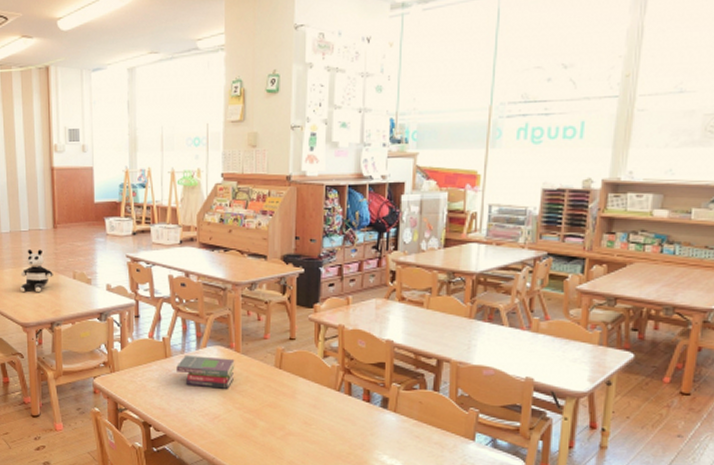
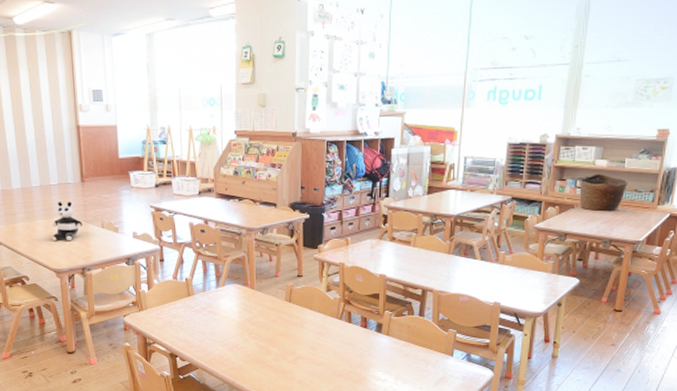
books: present [176,354,235,389] -> none [198,293,250,322]
basket: none [633,226,696,271] -> present [579,173,628,211]

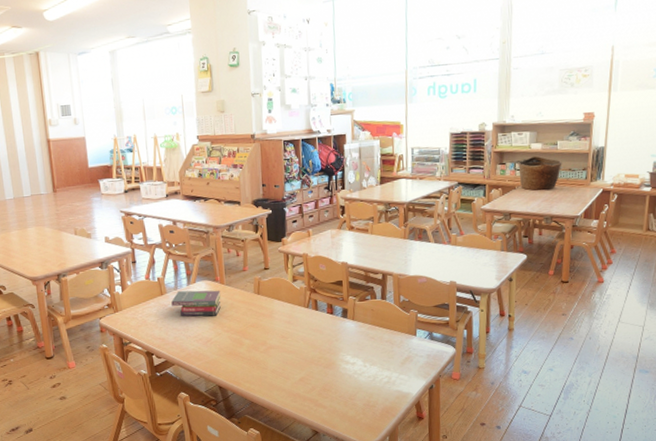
stuffed animal: present [52,202,83,242] -> none [27,212,57,251]
books: none [198,293,250,322] -> present [171,290,221,317]

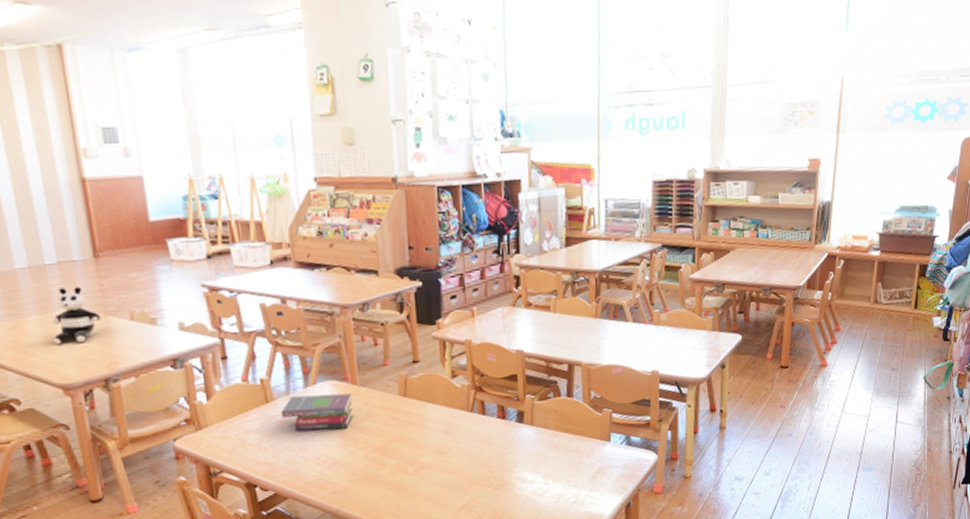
stuffed animal: none [27,212,57,251] -> present [52,287,101,346]
basket: present [518,156,562,191] -> none [733,211,784,256]

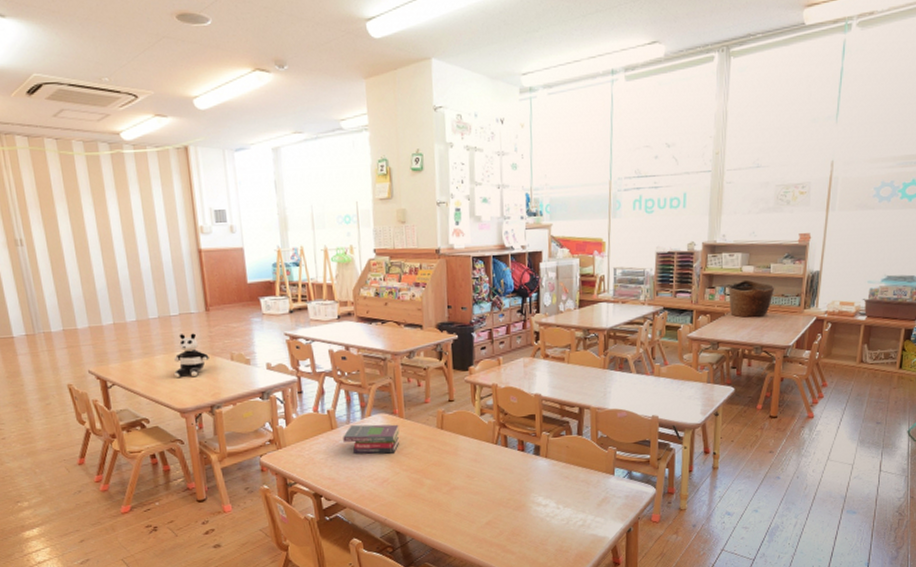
basket: none [733,211,784,256] -> present [728,279,775,318]

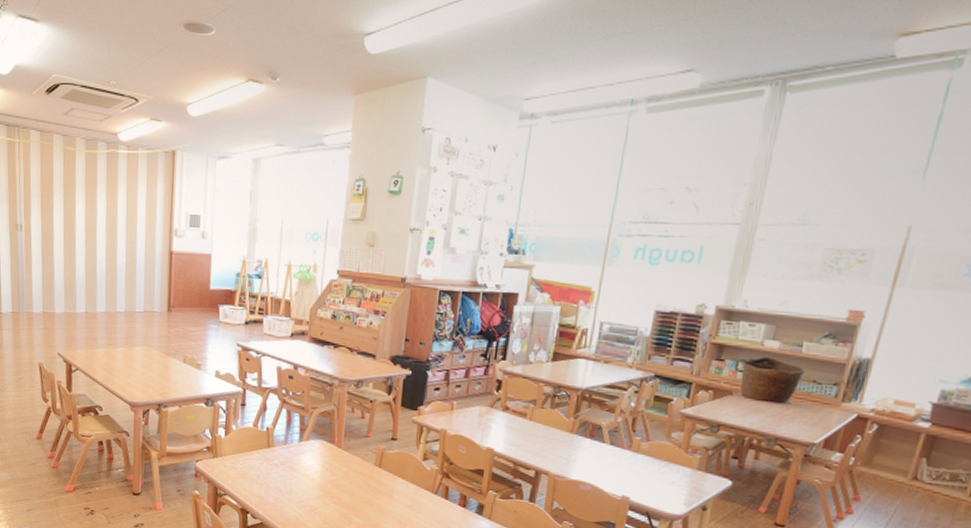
stuffed animal: present [174,333,210,379] -> none [131,330,164,374]
books: present [343,424,400,454] -> none [278,446,336,483]

